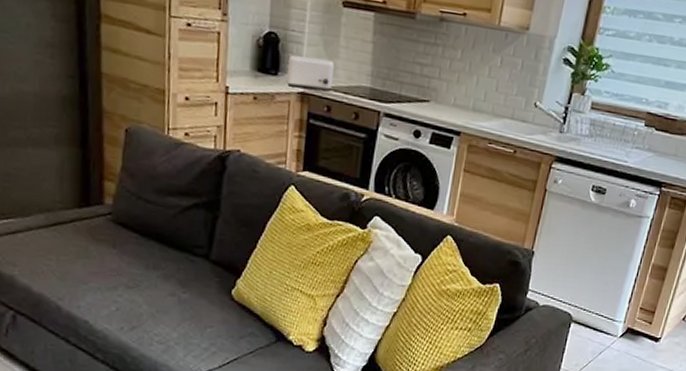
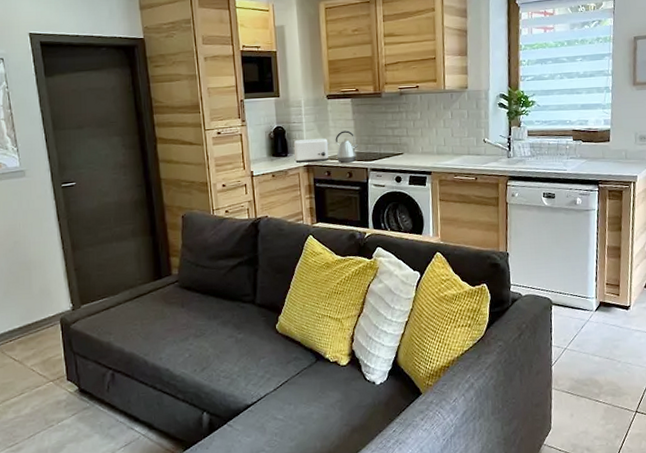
kettle: none [340,55,373,100] -> present [335,130,358,163]

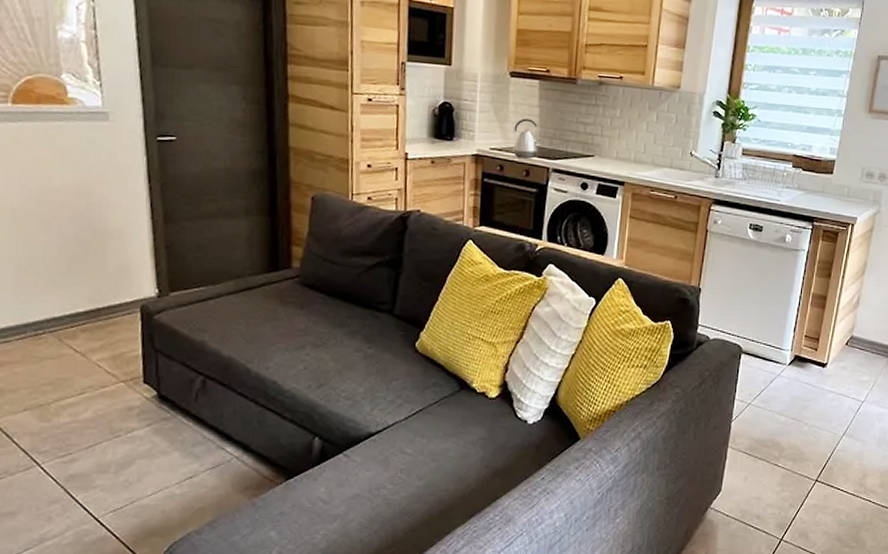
toaster: present [293,138,330,163] -> none [461,122,507,153]

